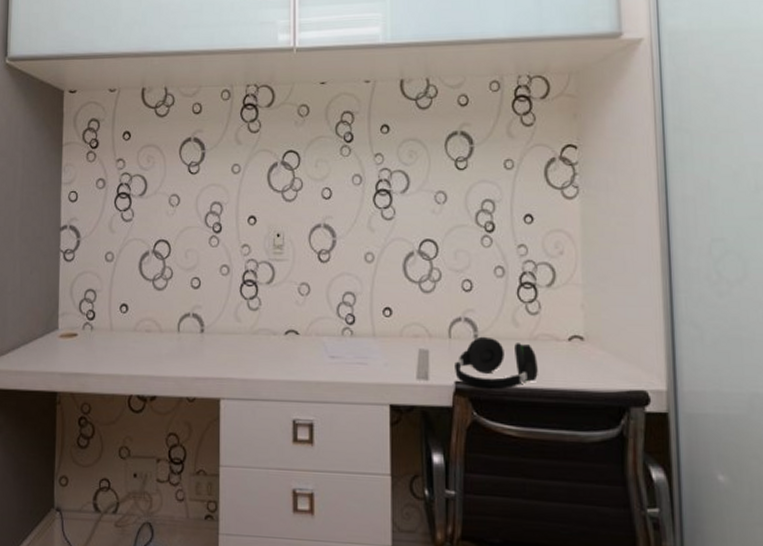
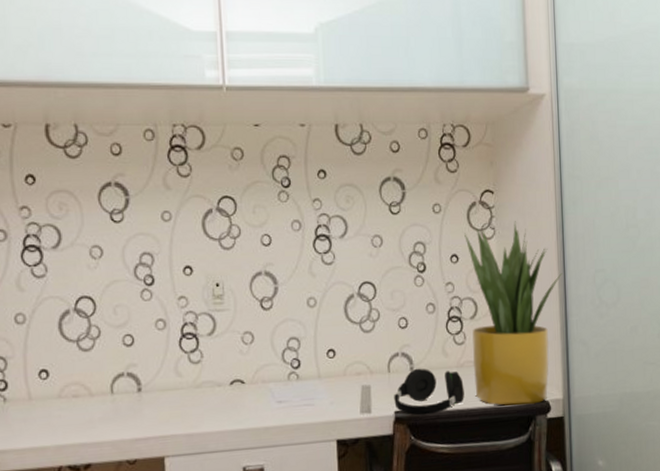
planter: none [541,179,667,393] -> present [464,221,563,407]

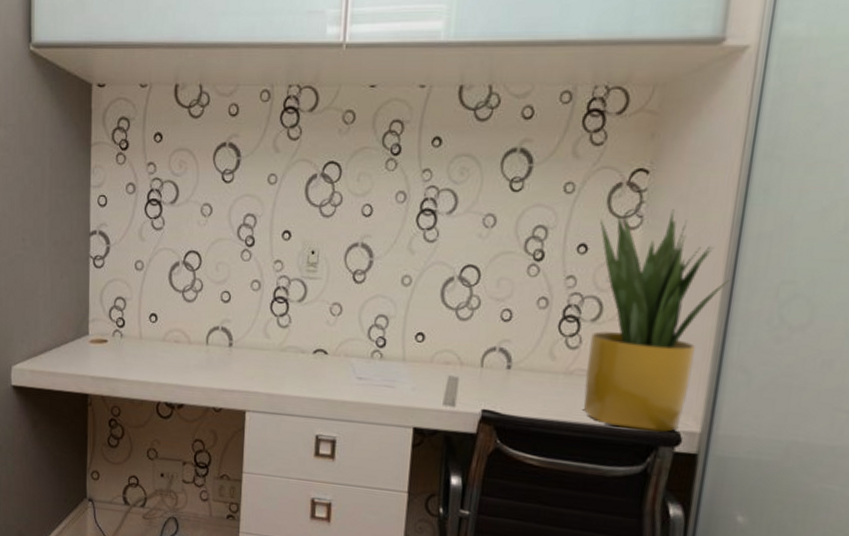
headphones: present [394,368,464,416] -> none [483,367,570,421]

